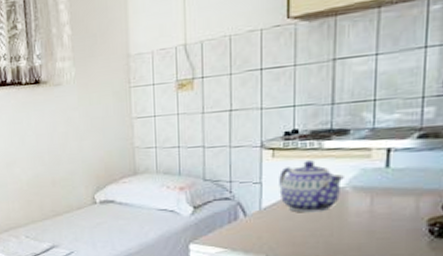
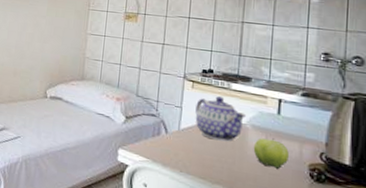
fruit: none [355,197,401,231] -> present [253,138,289,169]

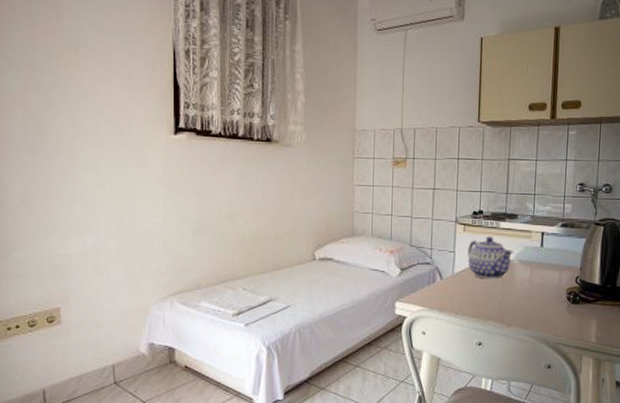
fruit: present [253,138,289,169] -> none [520,270,550,297]

